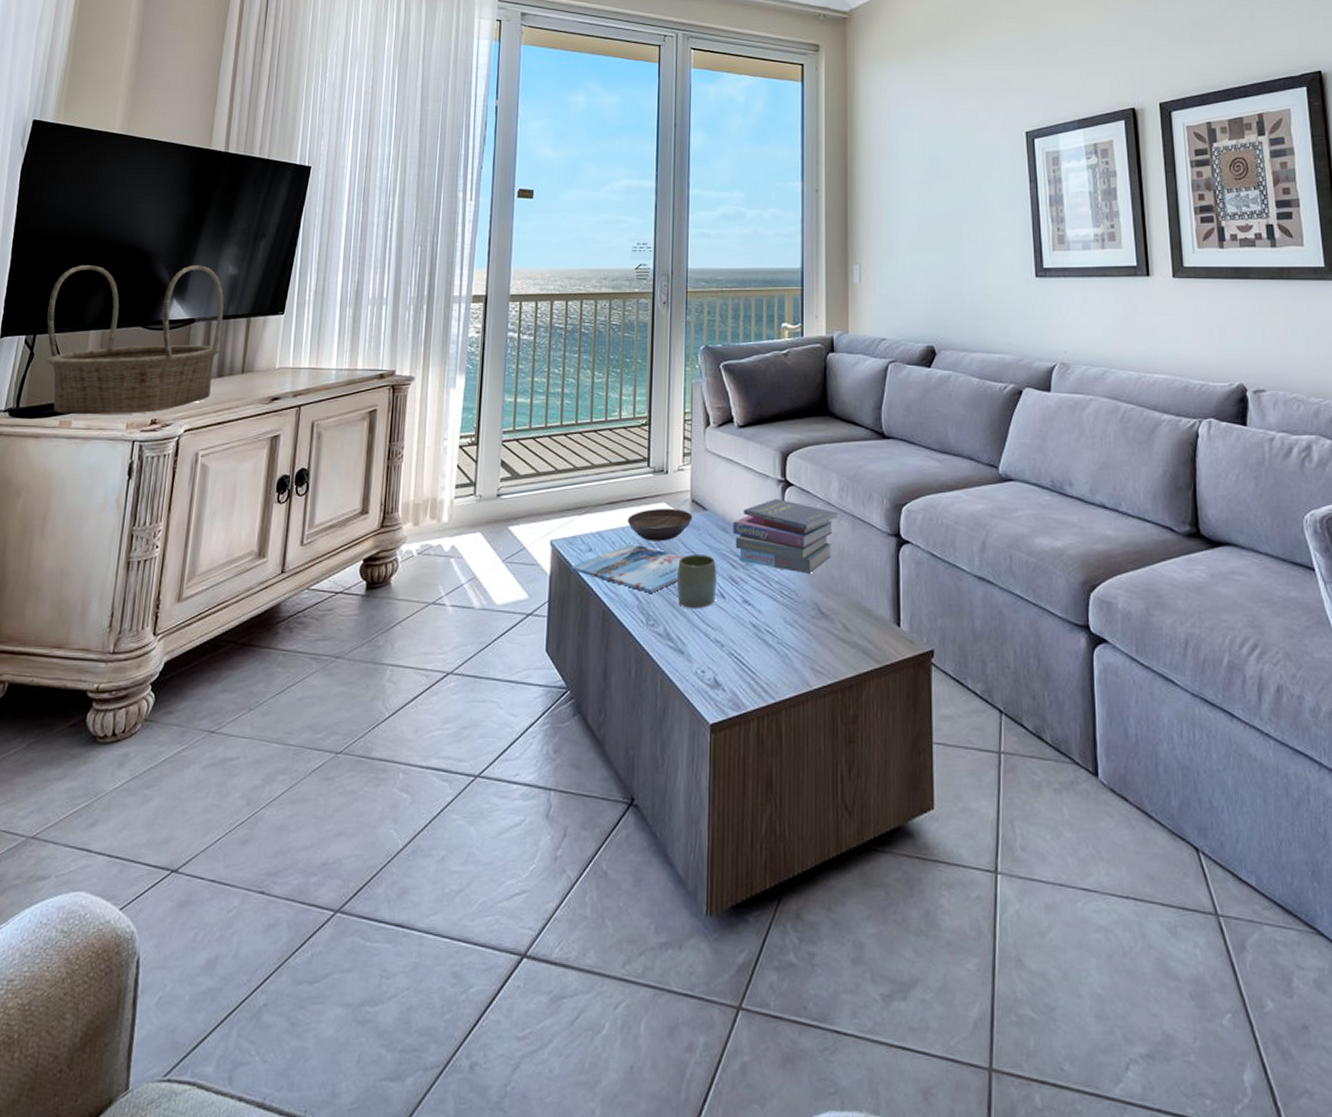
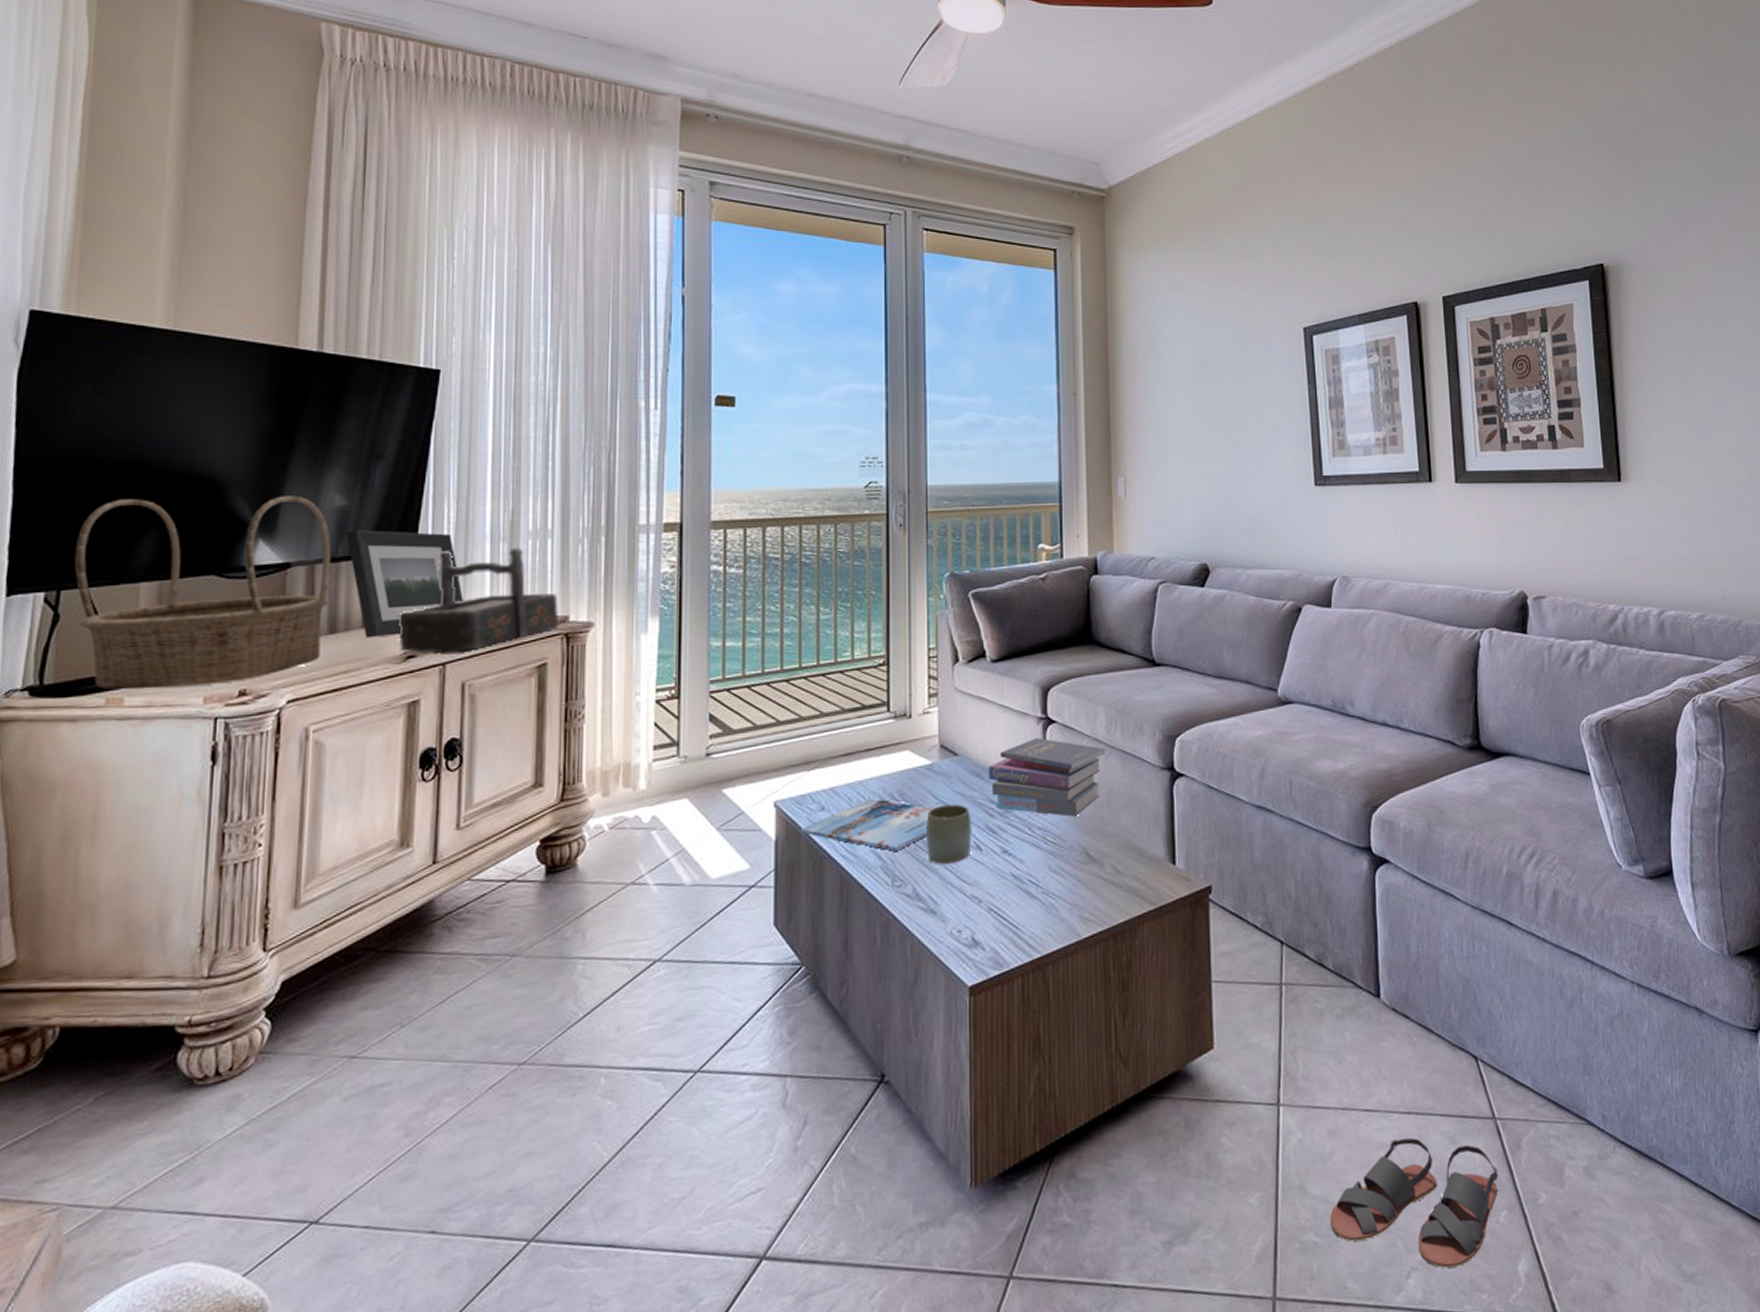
picture frame: none [235,294,317,382] -> present [346,530,463,638]
decorative box: none [268,312,388,397] -> present [398,548,560,653]
bowl: present [627,508,693,542] -> none [865,755,942,794]
sandal: none [1047,922,1221,1066] -> present [1330,1138,1498,1268]

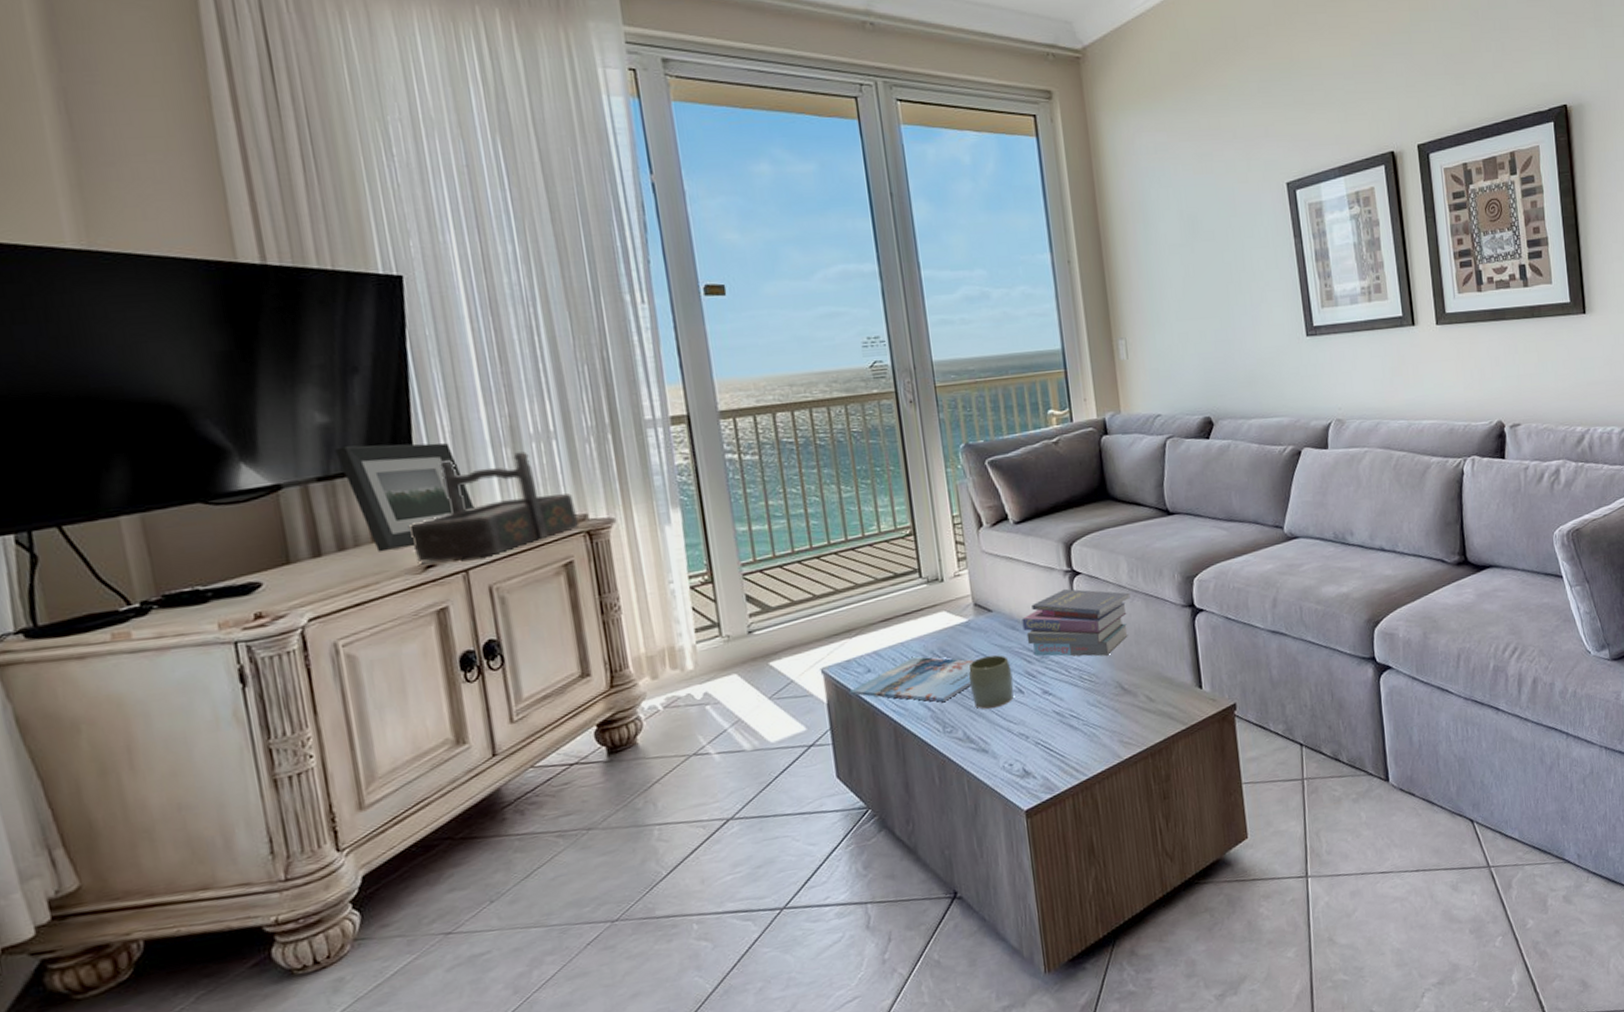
basket: present [75,495,331,690] -> none [35,416,334,625]
sandal: present [1330,1138,1498,1268] -> none [1356,889,1494,987]

